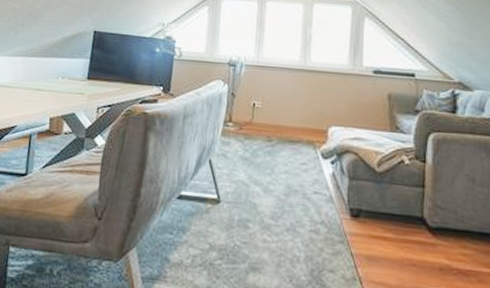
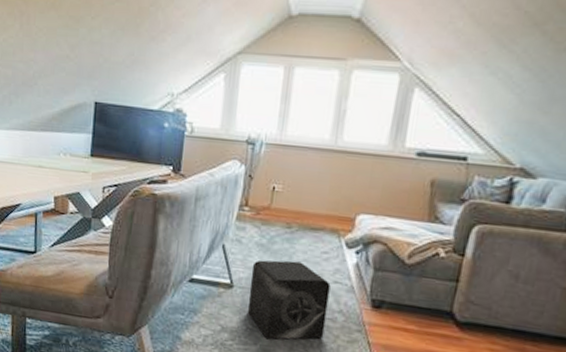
speaker: none [235,173,311,257] -> present [248,260,331,340]

